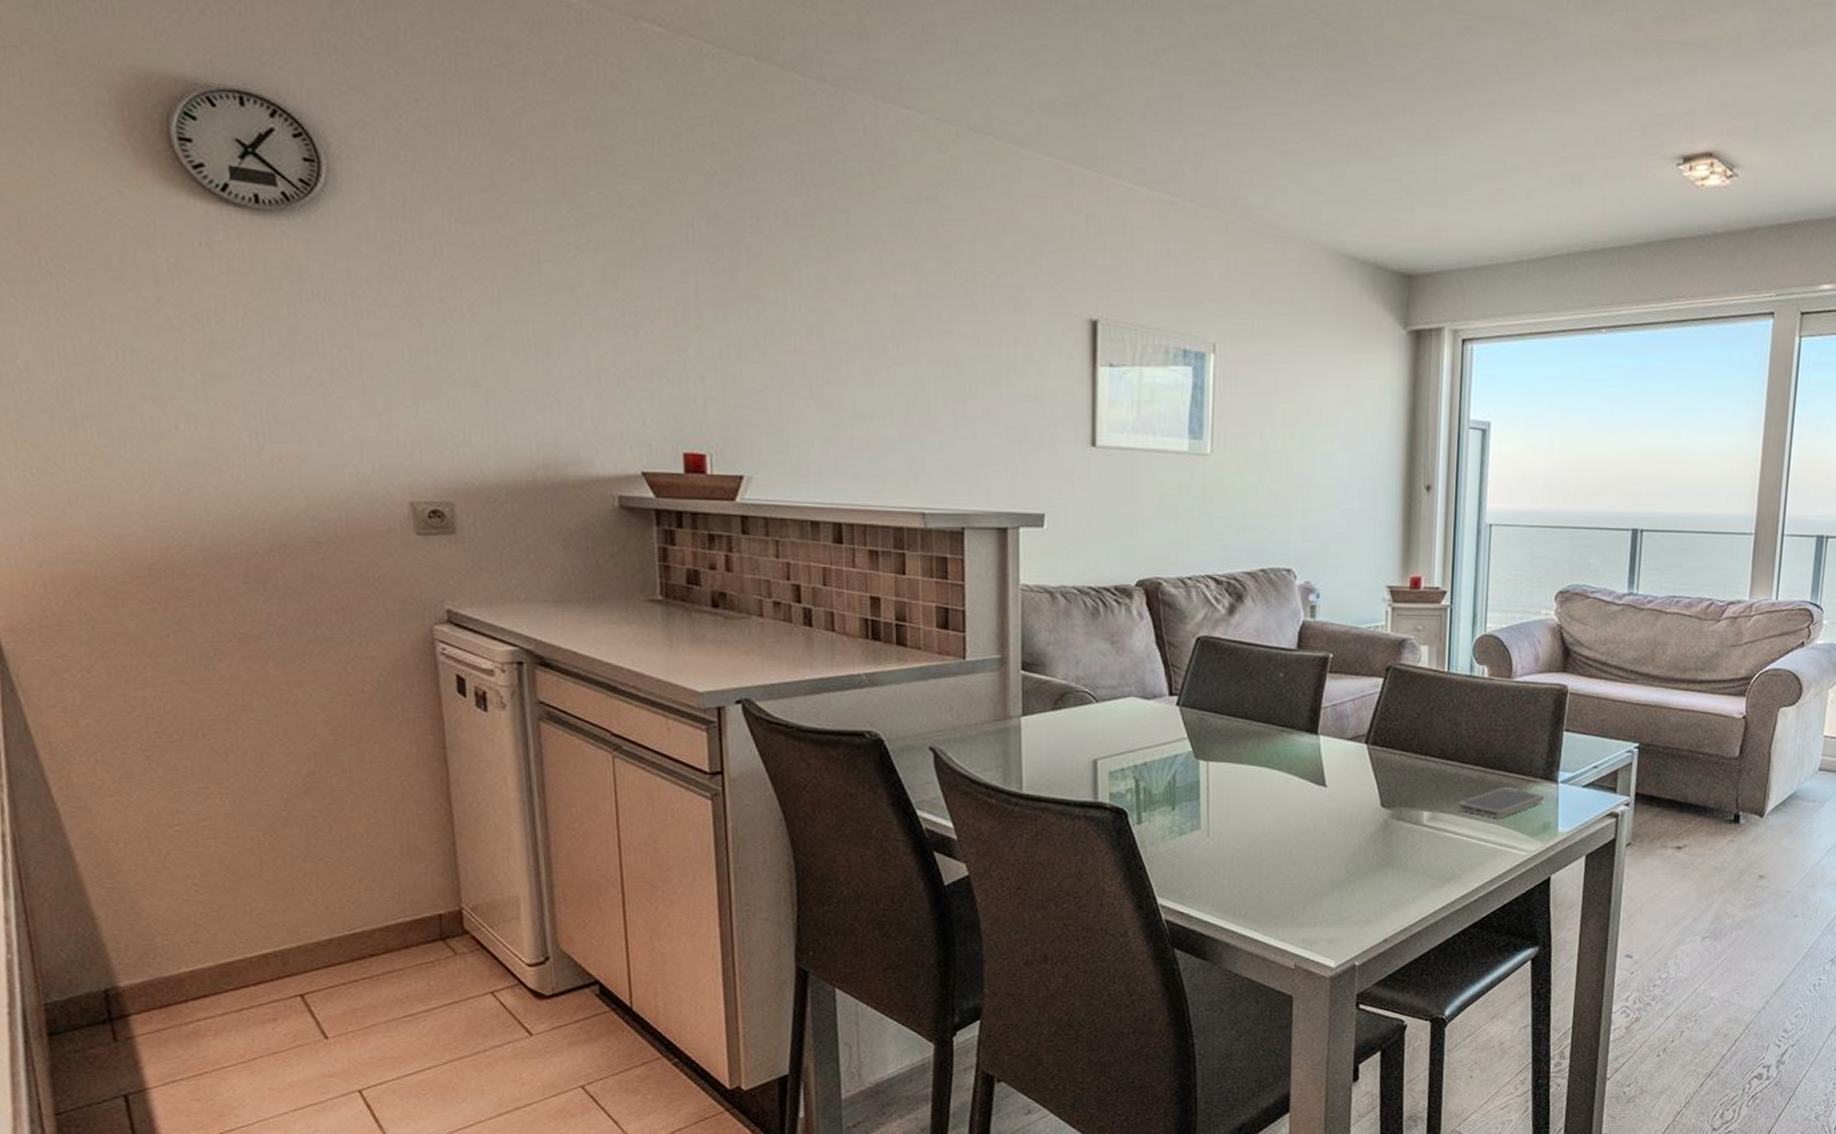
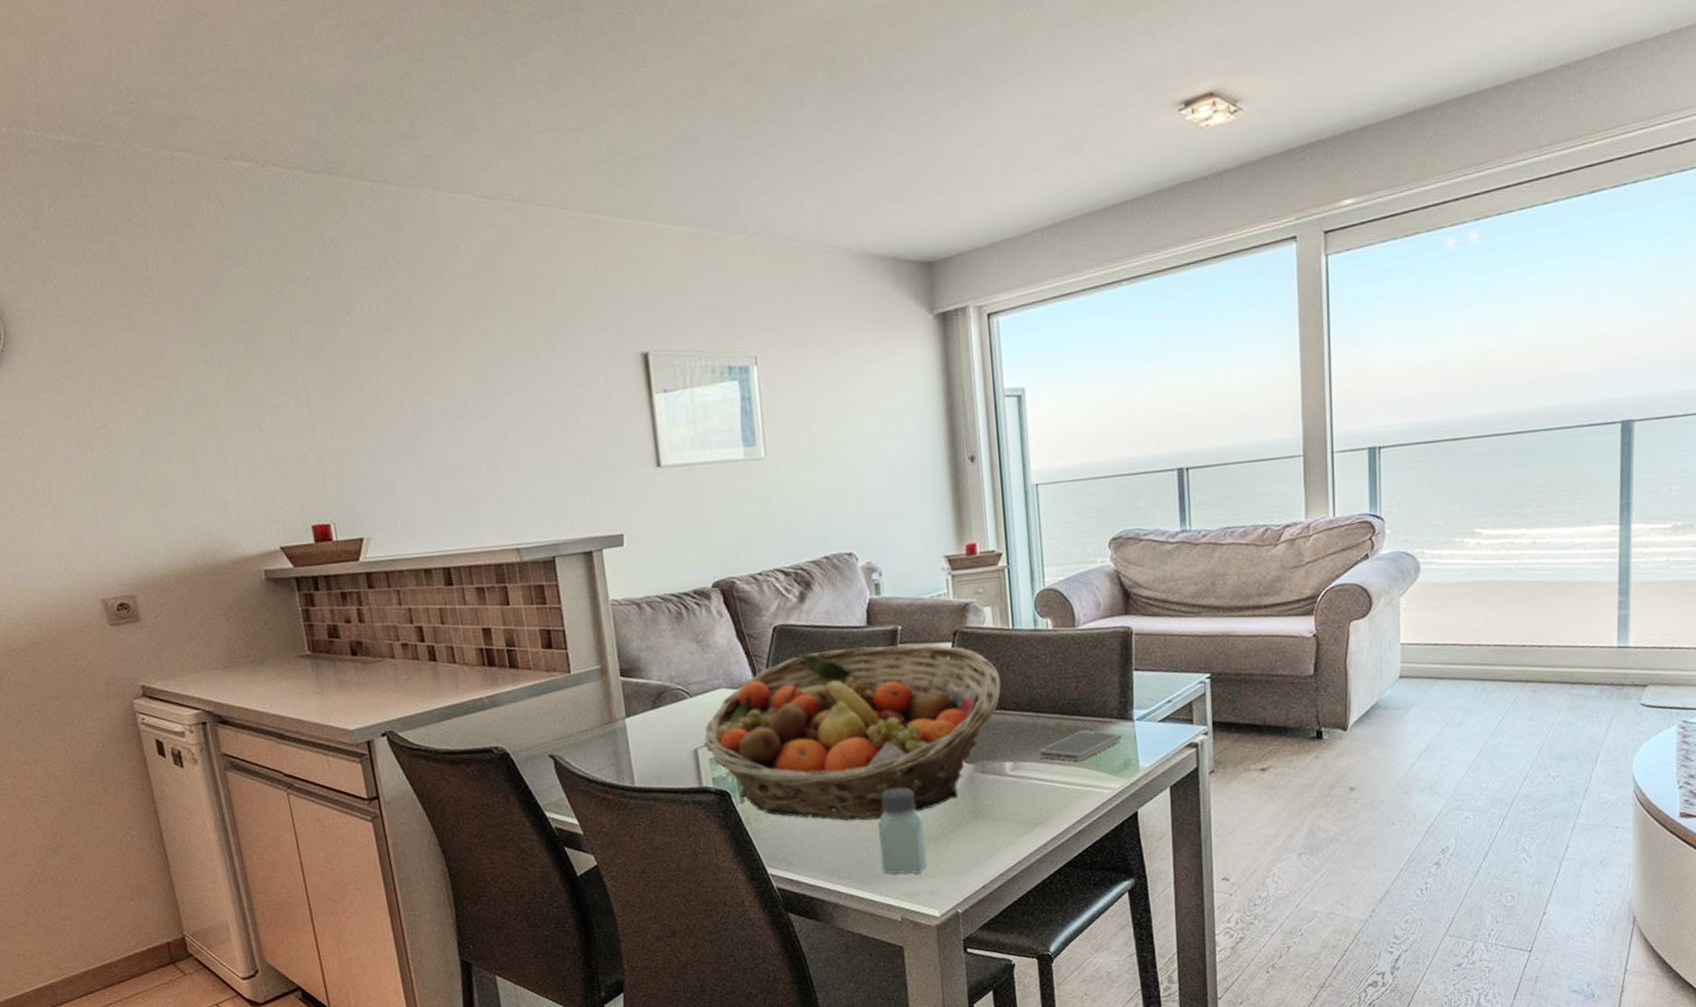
fruit basket: none [1104,669,1429,858] -> present [703,644,1001,821]
saltshaker: none [1280,825,1329,919] -> present [877,787,926,875]

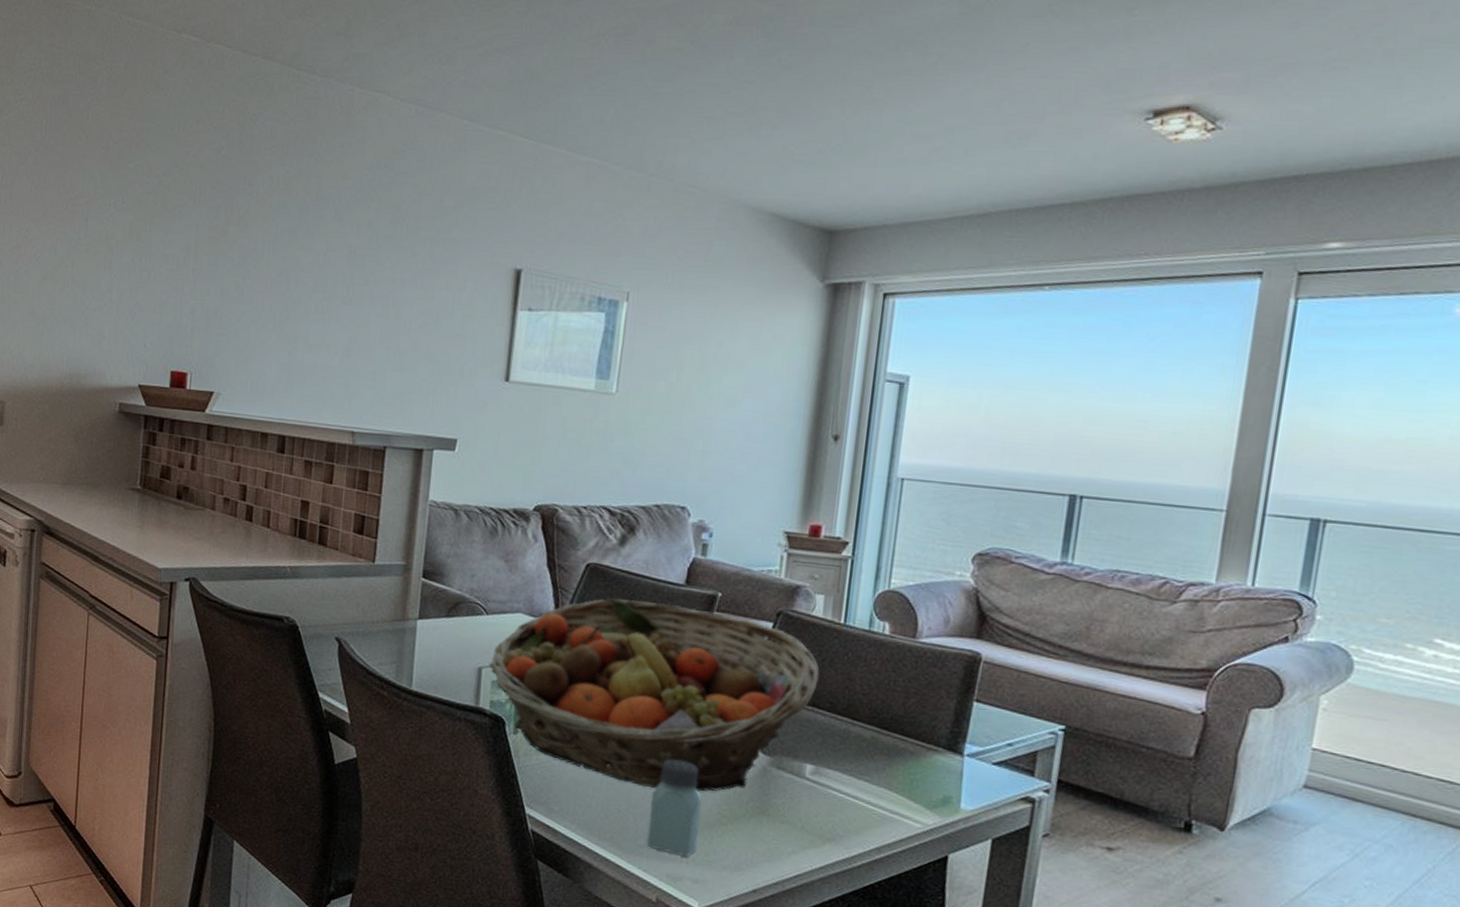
smartphone: present [1039,730,1123,761] -> none [846,751,947,784]

